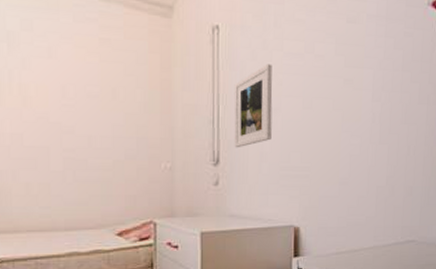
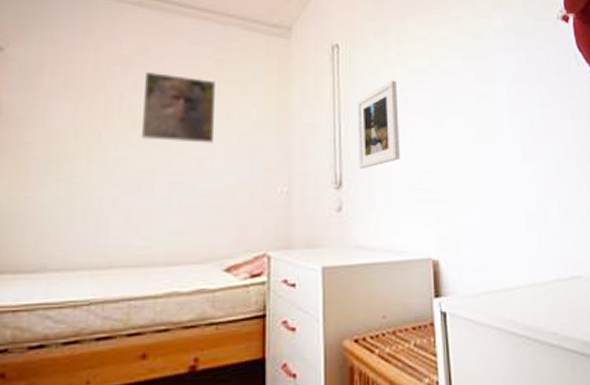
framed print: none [32,50,101,122] -> present [140,72,215,143]

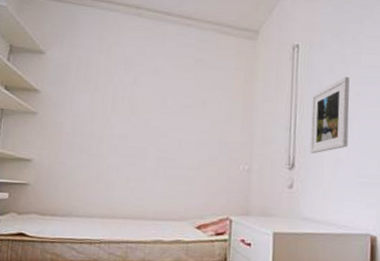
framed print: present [140,72,215,143] -> none [137,70,195,128]

